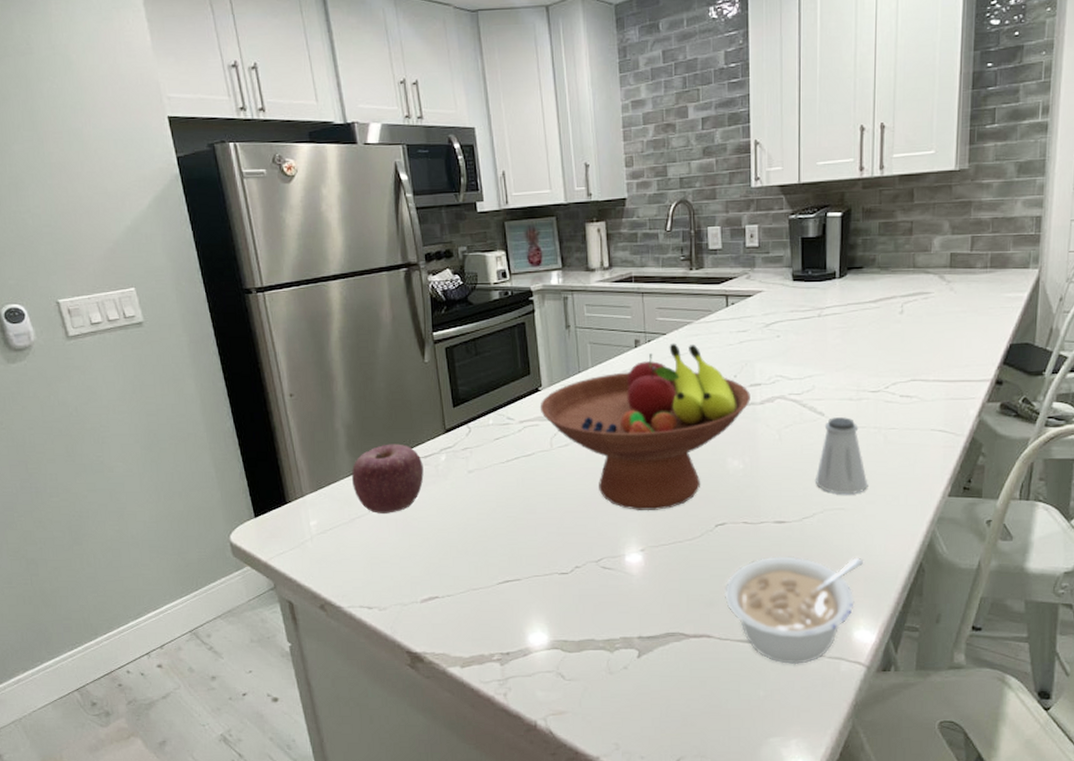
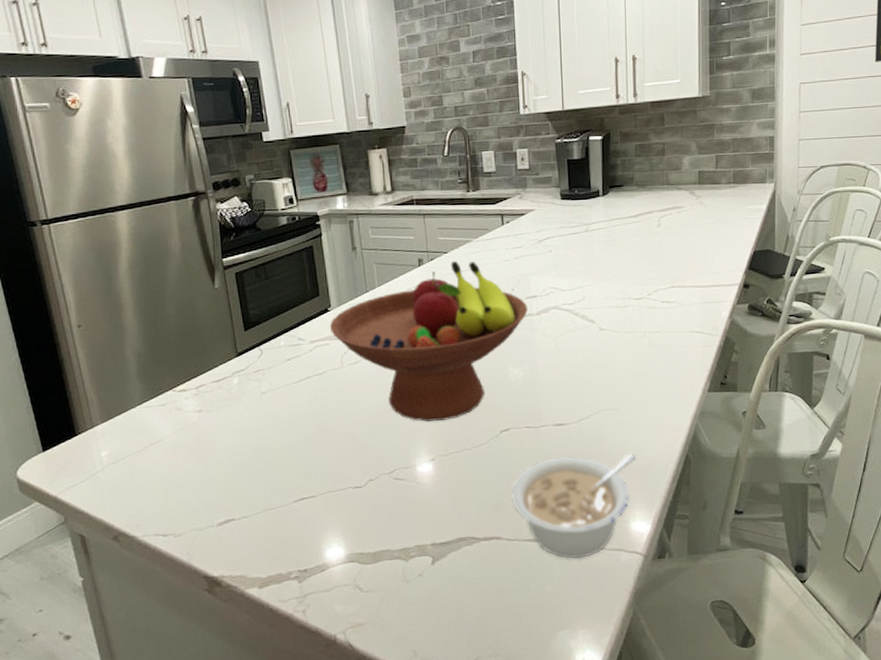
apple: present [352,444,424,514] -> none [143,369,217,440]
saltshaker: present [816,417,868,495] -> none [590,323,637,396]

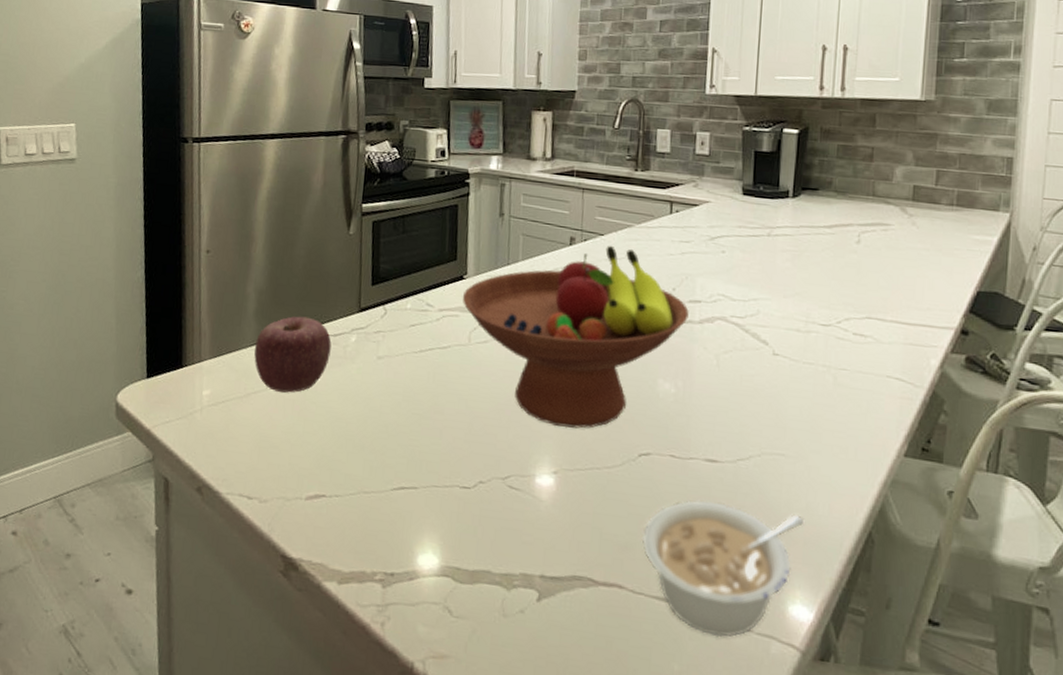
apple: none [143,369,217,440] -> present [254,316,332,393]

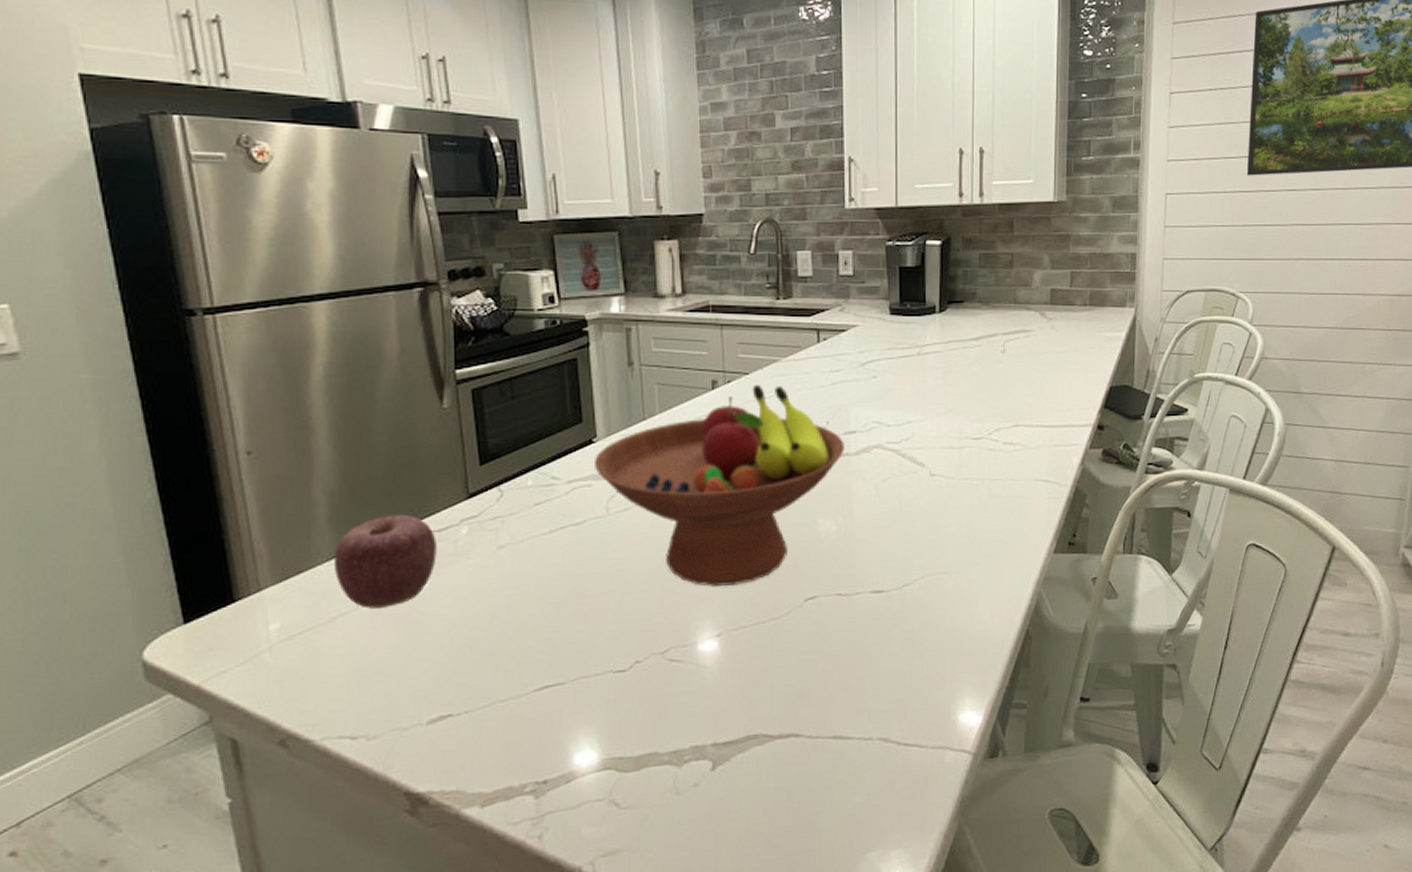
legume: present [641,499,805,638] -> none [814,627,969,761]

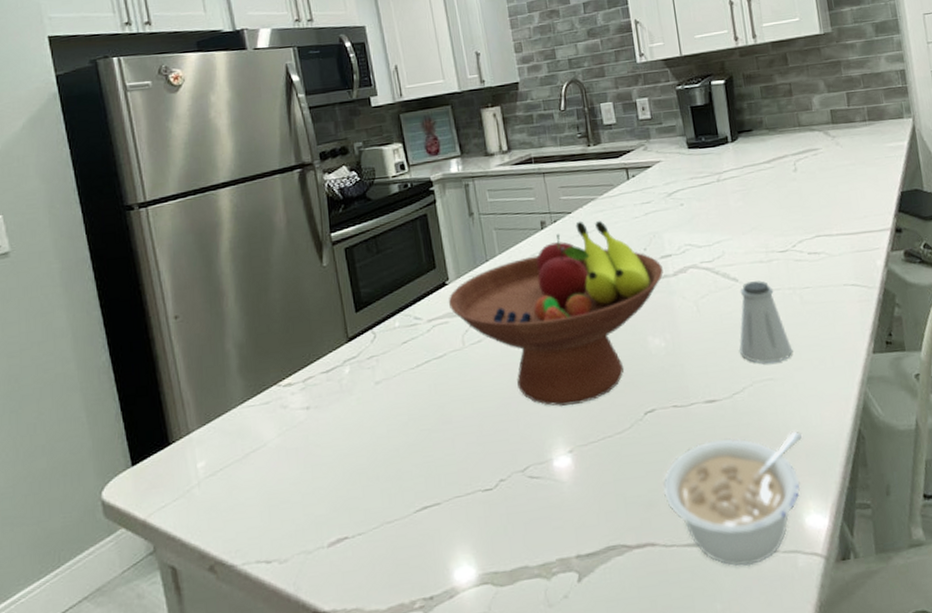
apple: present [334,514,437,609] -> none [245,359,327,444]
legume: none [814,627,969,761] -> present [662,430,803,567]
saltshaker: none [916,468,972,557] -> present [739,280,793,364]

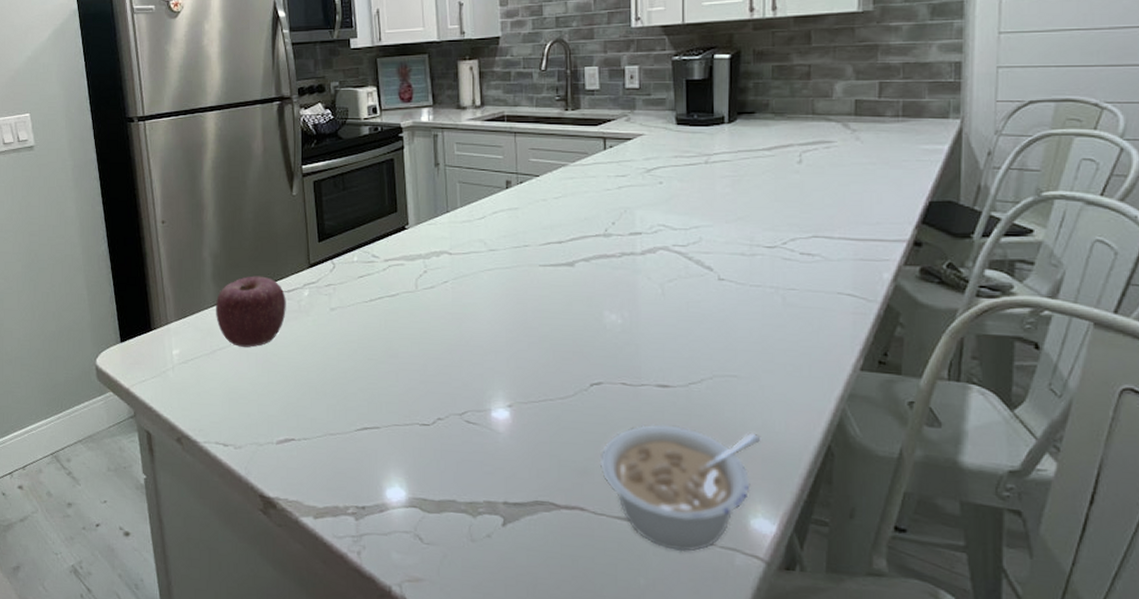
apple: none [245,359,327,444] -> present [216,276,286,348]
fruit bowl: present [448,221,664,406] -> none [405,185,630,364]
saltshaker: present [739,280,793,364] -> none [704,273,765,361]

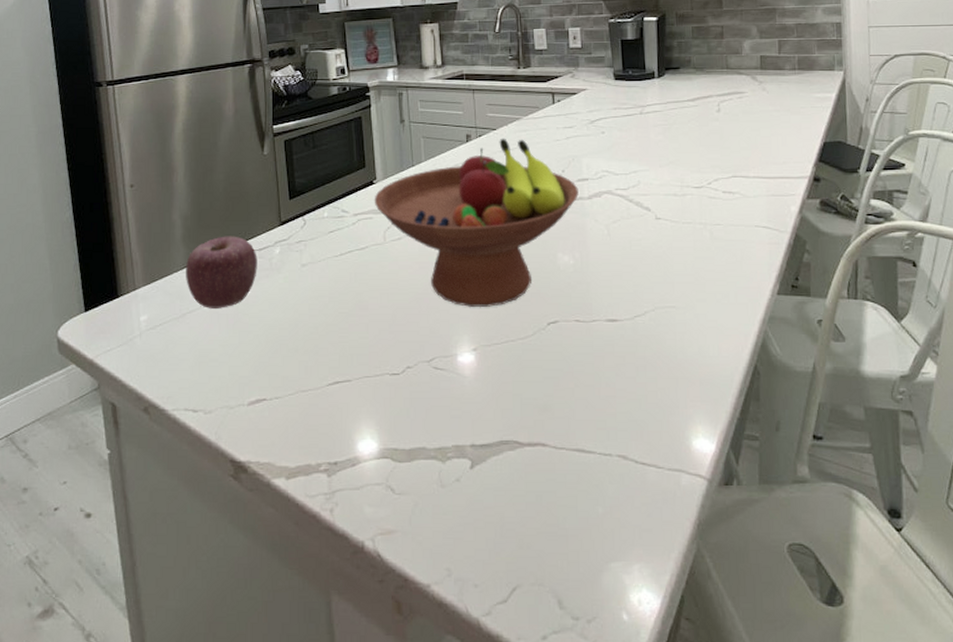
fruit bowl: none [405,185,630,364] -> present [374,138,579,308]
legume: present [599,424,761,553] -> none [558,357,699,478]

